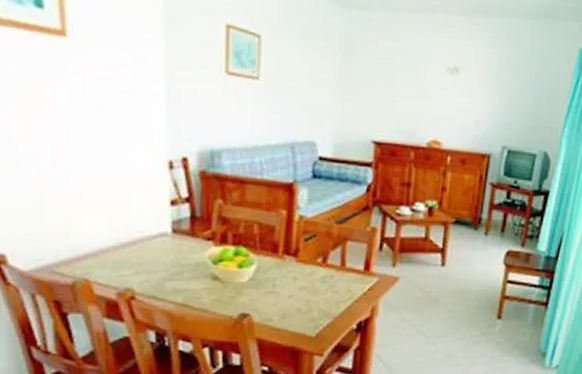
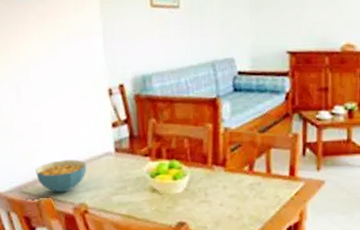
cereal bowl: none [71,238,137,275] -> present [36,160,87,193]

